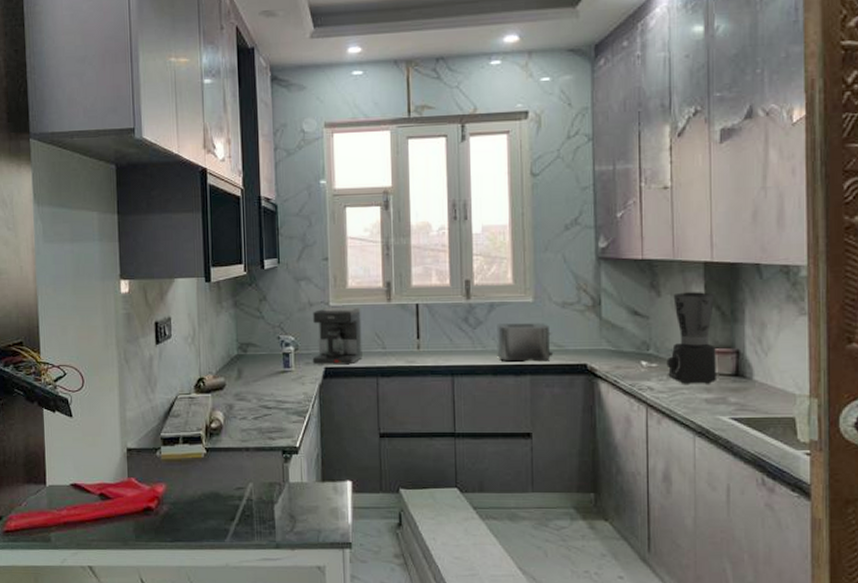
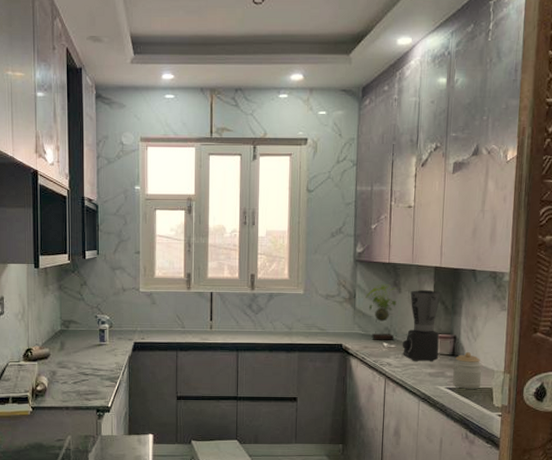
coffee maker: present [312,307,362,365] -> none [123,293,166,340]
toaster: present [496,323,552,362] -> none [273,310,317,341]
plant: none [614,286,657,358] -> present [365,284,398,340]
jar: none [737,371,779,419] -> present [452,352,483,389]

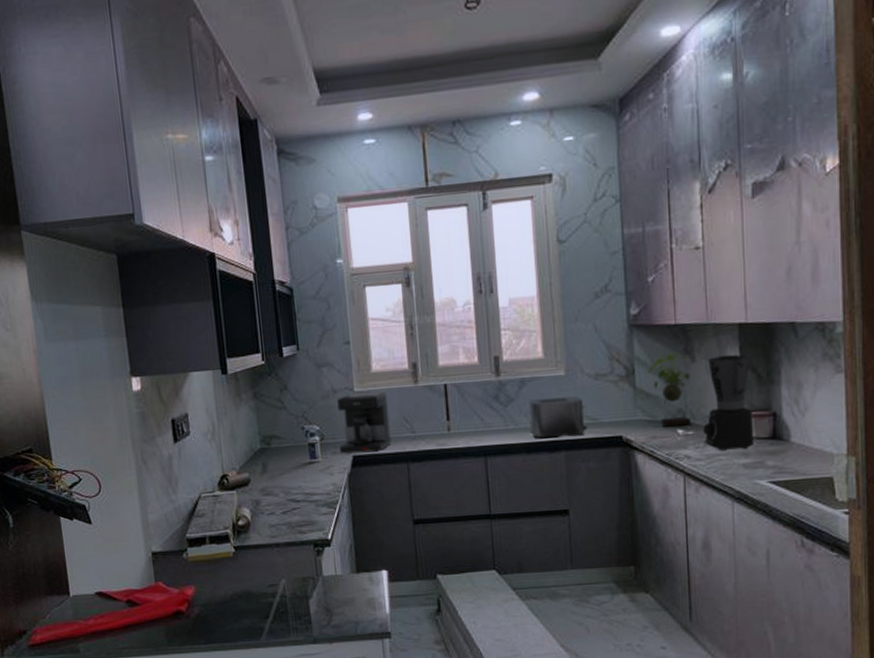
coffee maker: none [123,293,166,340] -> present [337,391,391,454]
toaster: none [273,310,317,341] -> present [528,396,587,439]
jar: present [452,352,483,389] -> none [775,432,817,481]

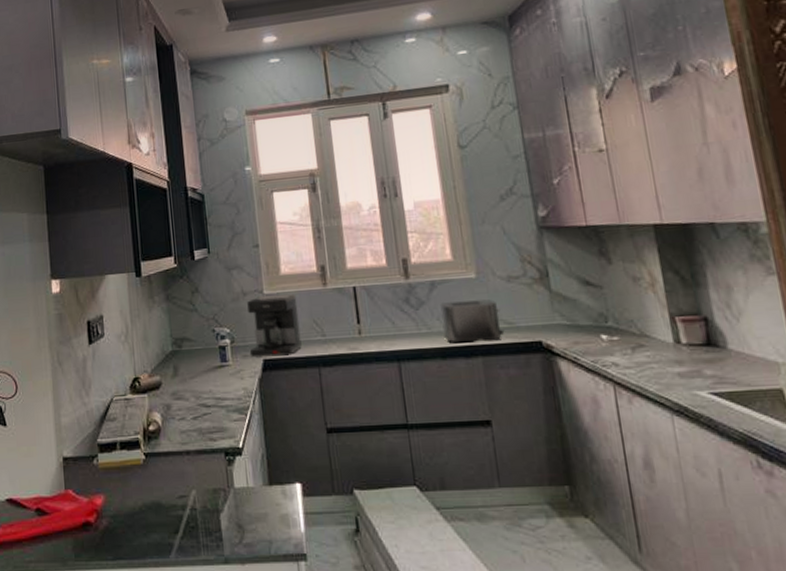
plant: present [648,352,692,427] -> none [562,254,616,332]
blender: present [703,354,755,452] -> none [625,256,688,359]

